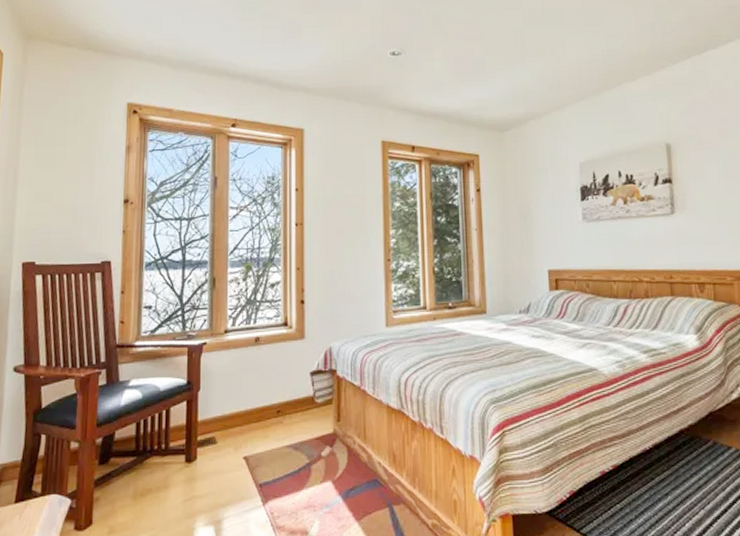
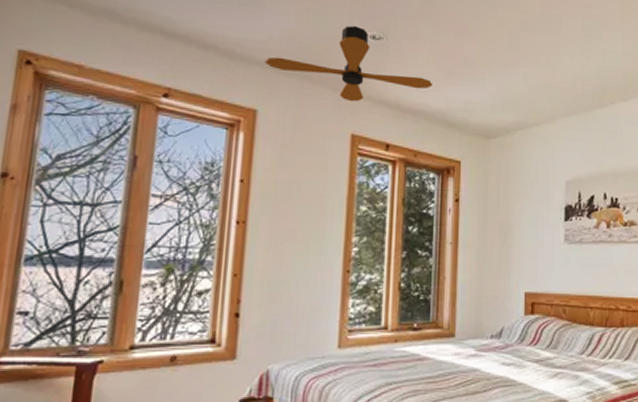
ceiling fan: none [307,46,449,113] -> present [265,25,433,102]

